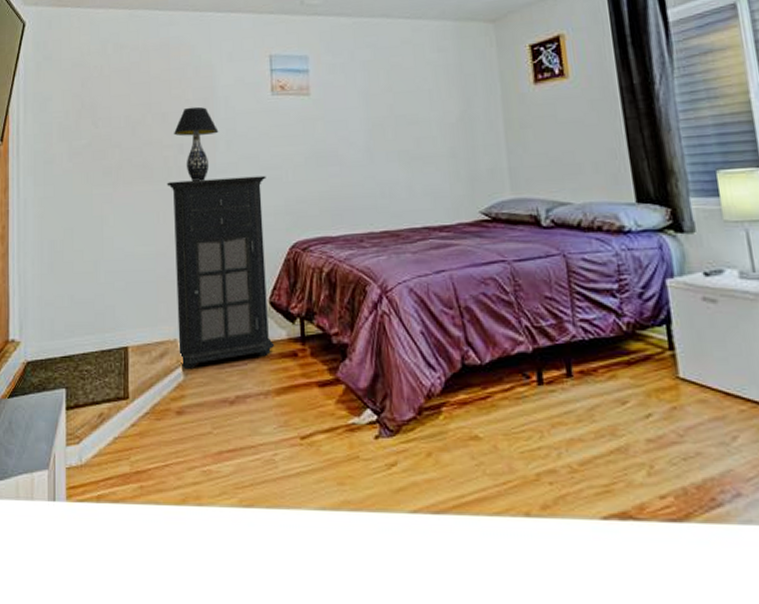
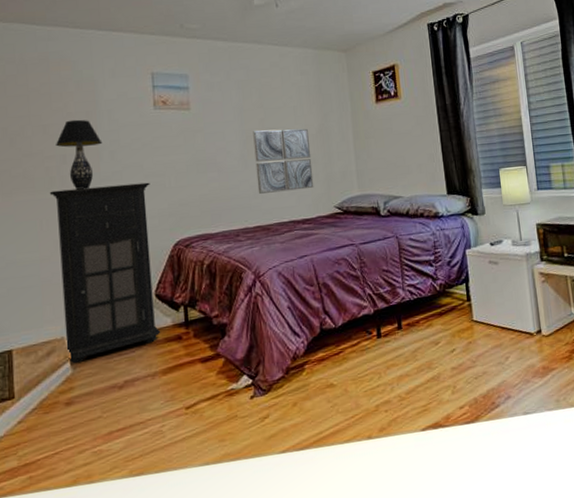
wall art: none [380,115,454,193] -> present [253,128,314,194]

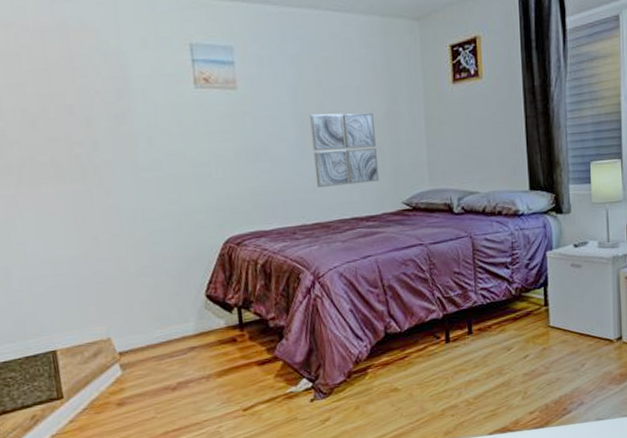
cabinet: present [49,182,161,364] -> none [82,173,214,365]
table lamp: present [56,119,103,190] -> none [84,99,138,181]

